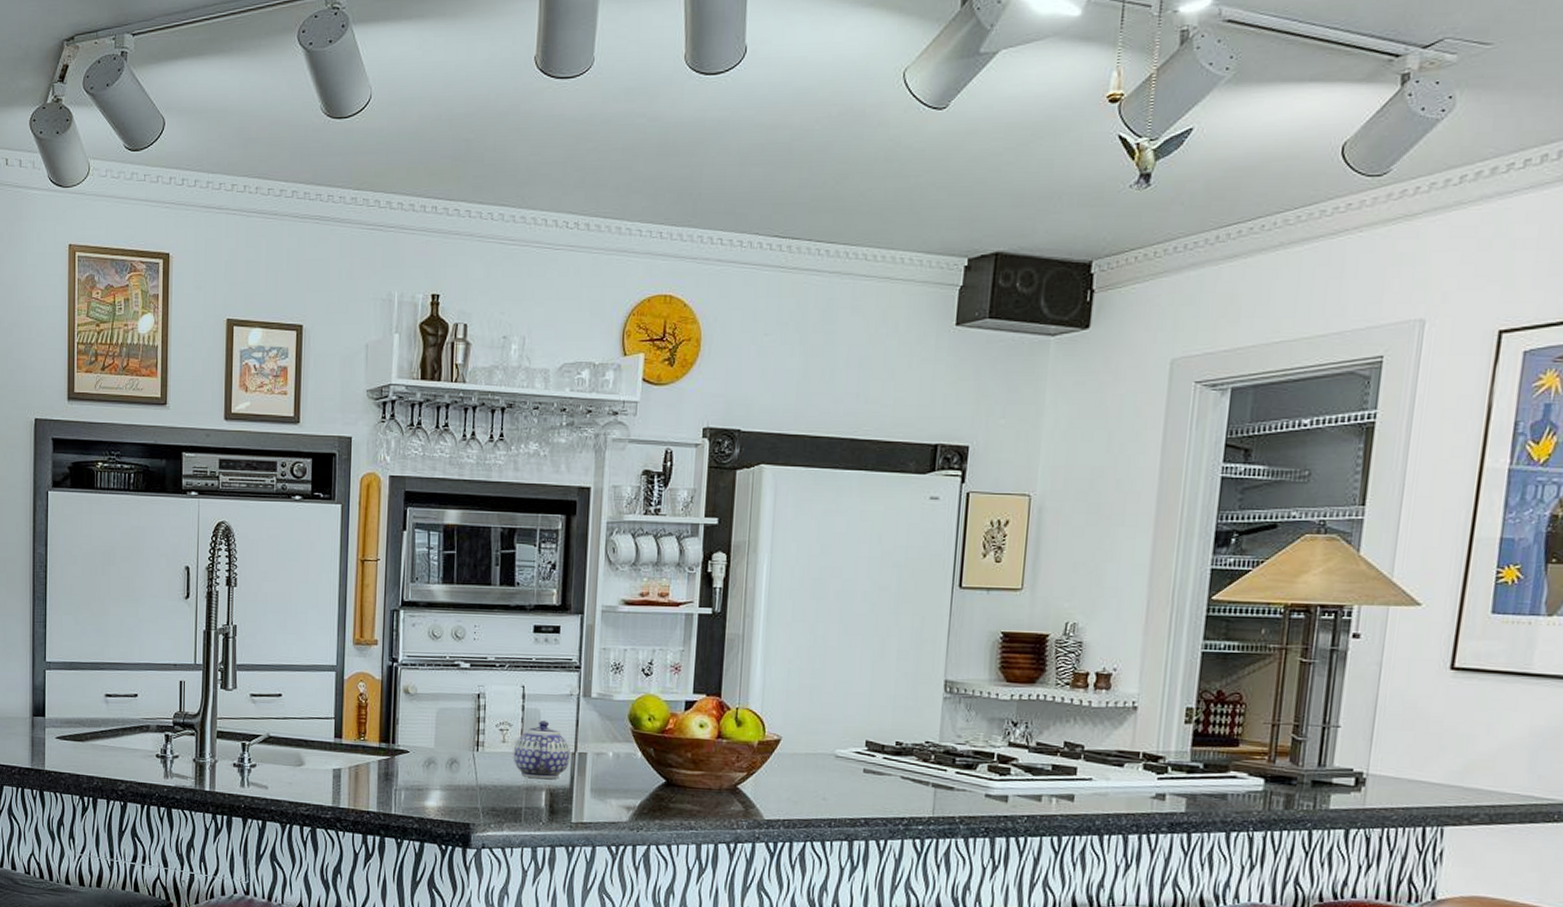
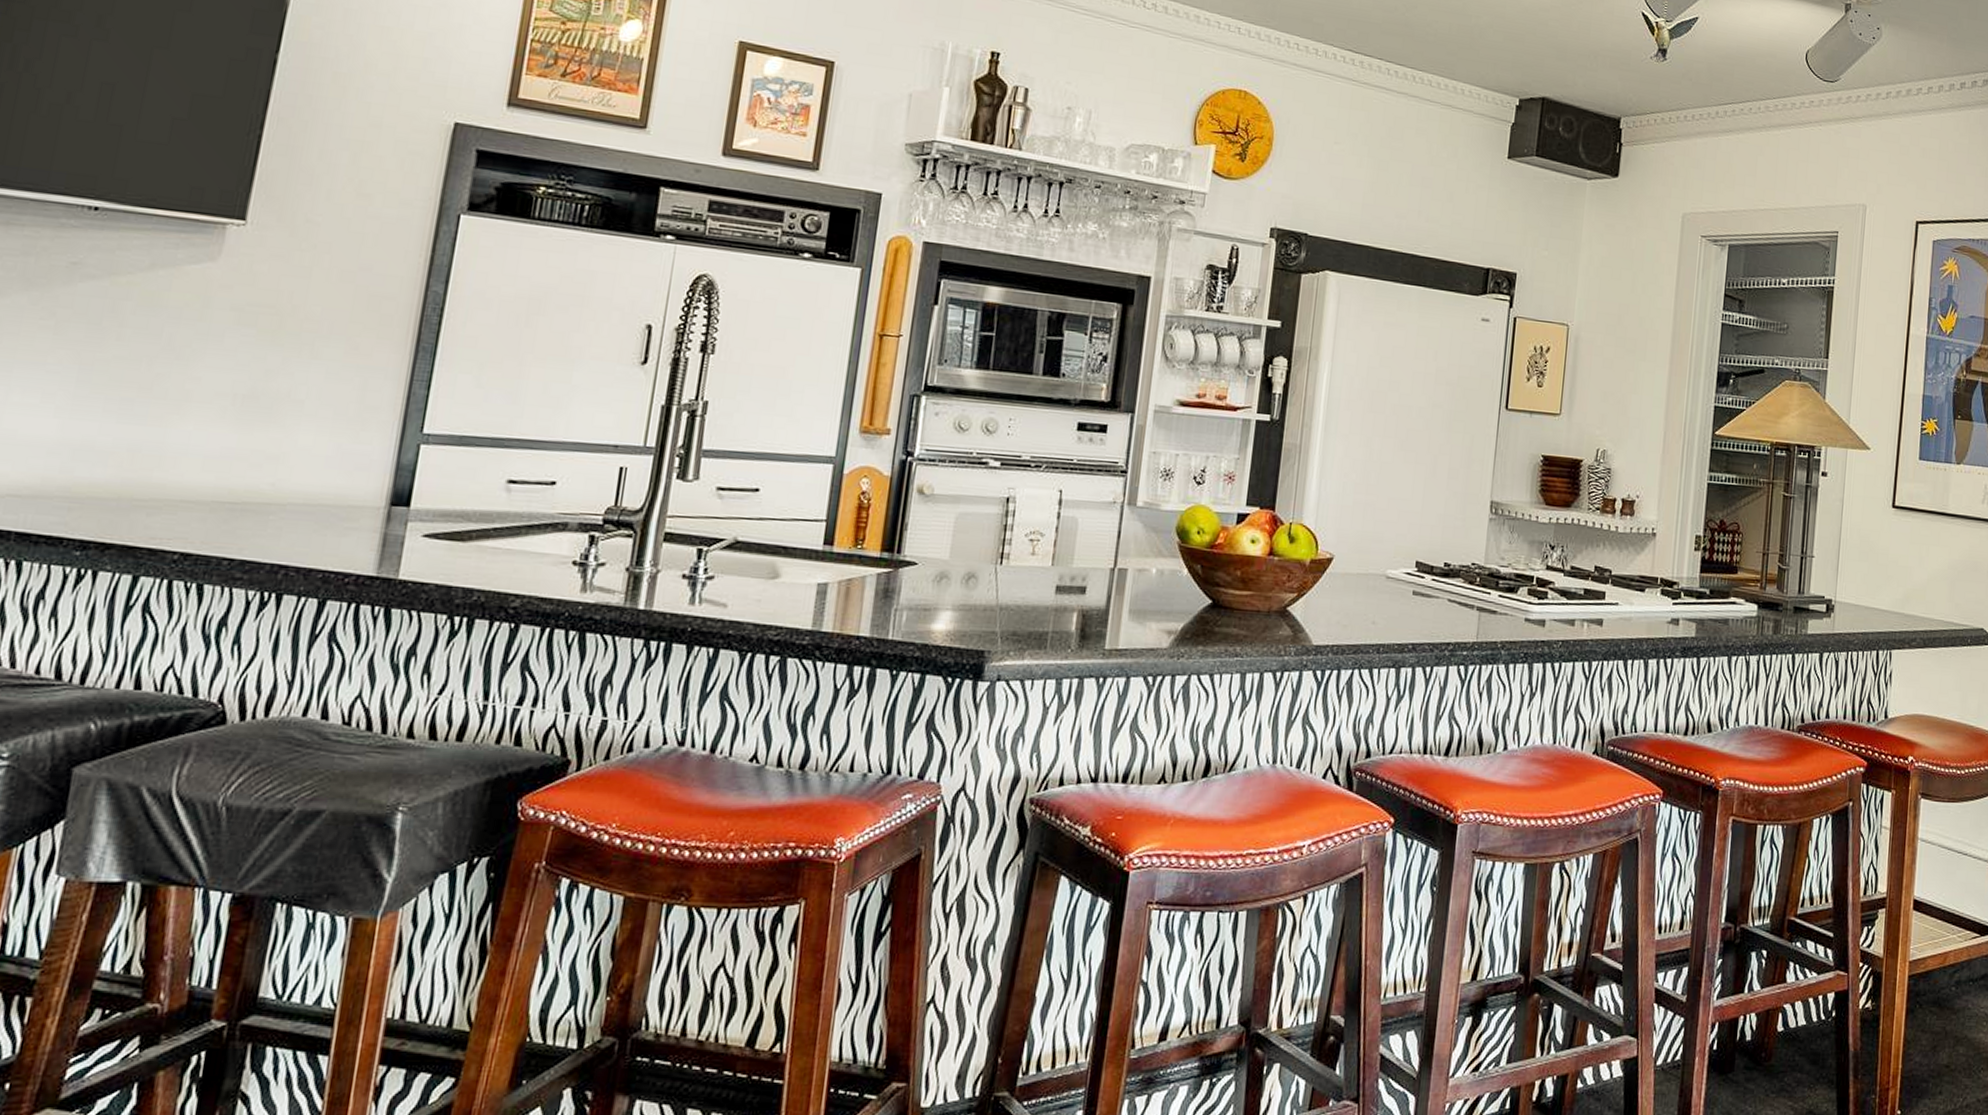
teapot: present [513,721,570,779] -> none [1042,531,1109,599]

